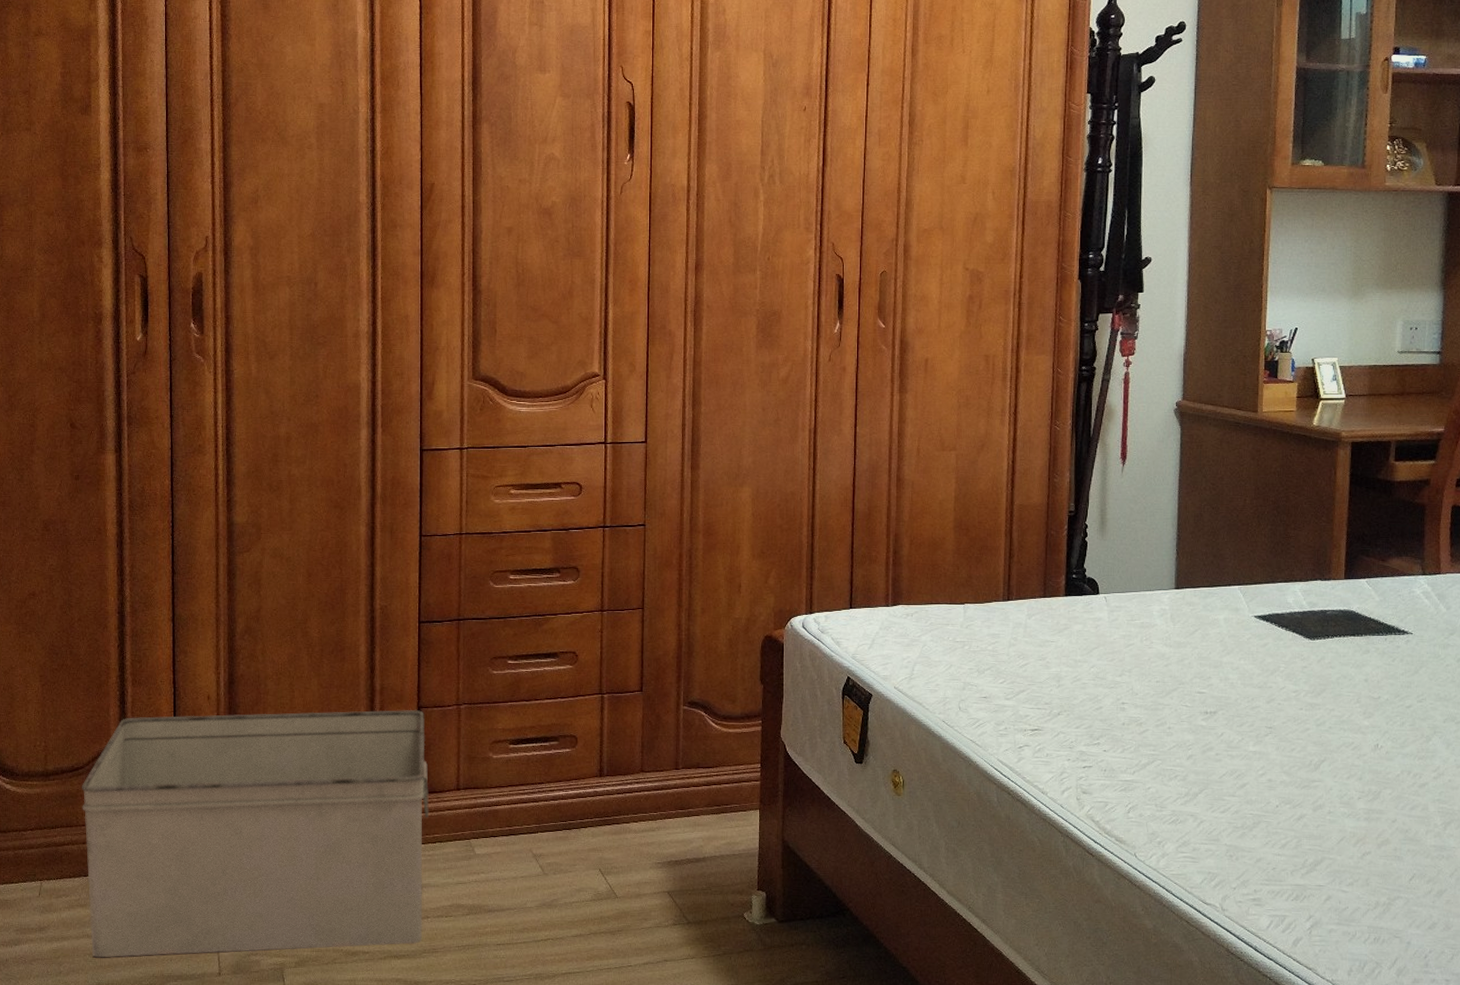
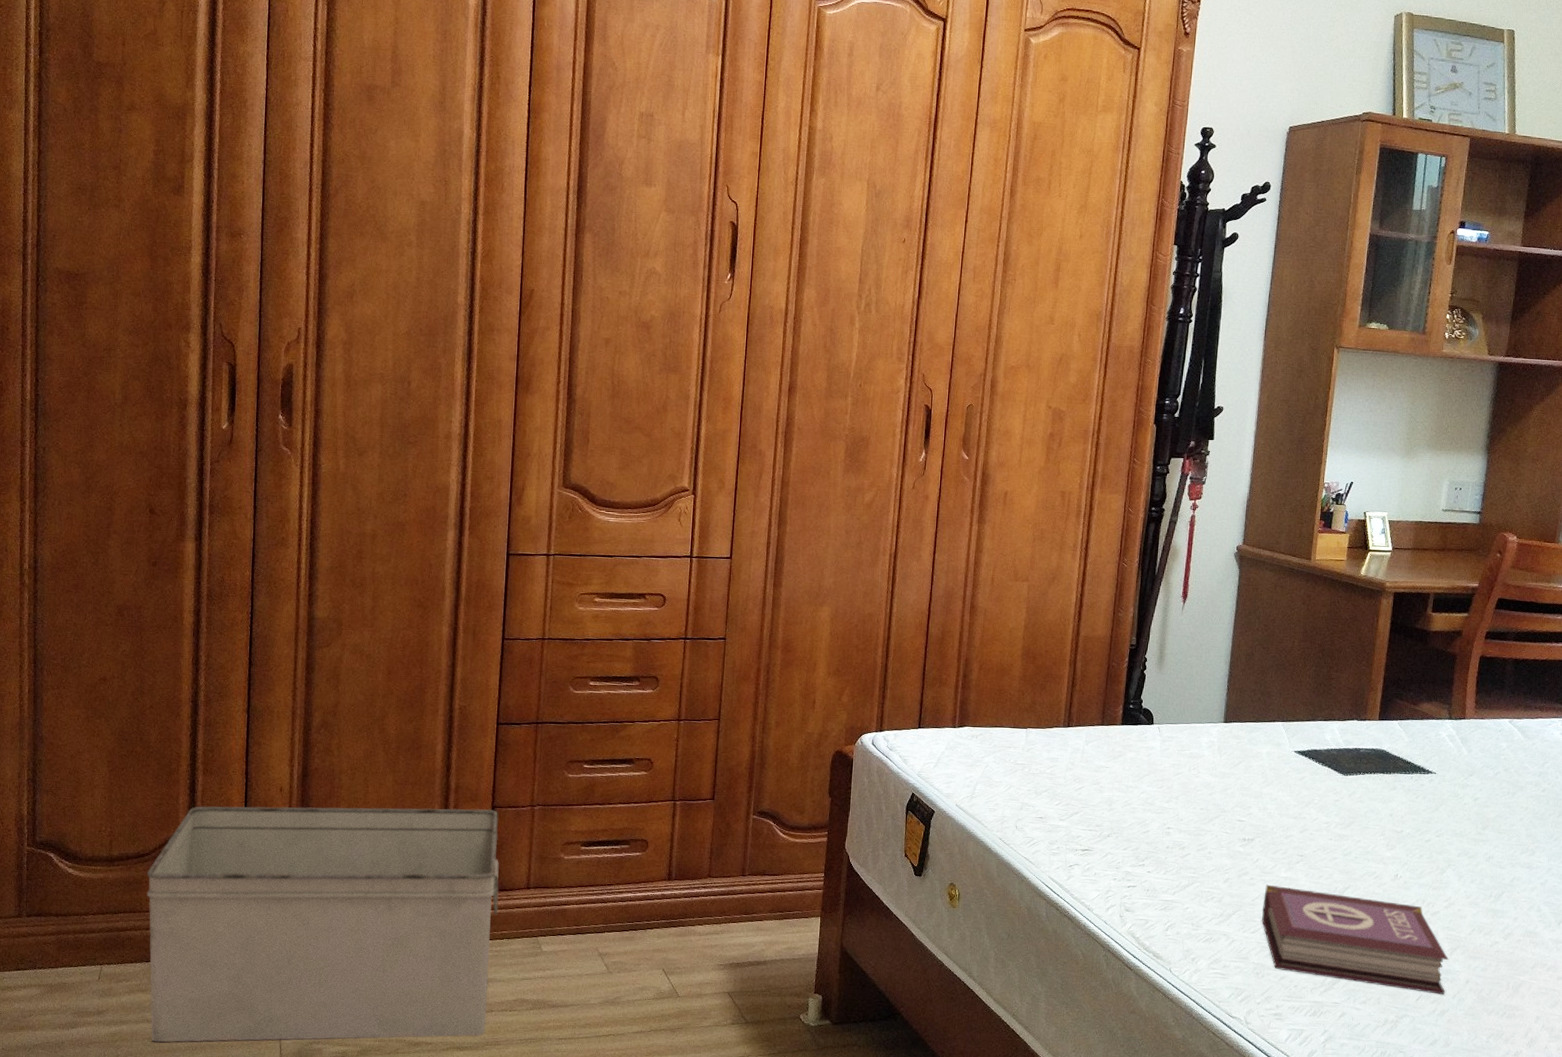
book: none [1230,760,1443,873] -> present [1261,884,1449,995]

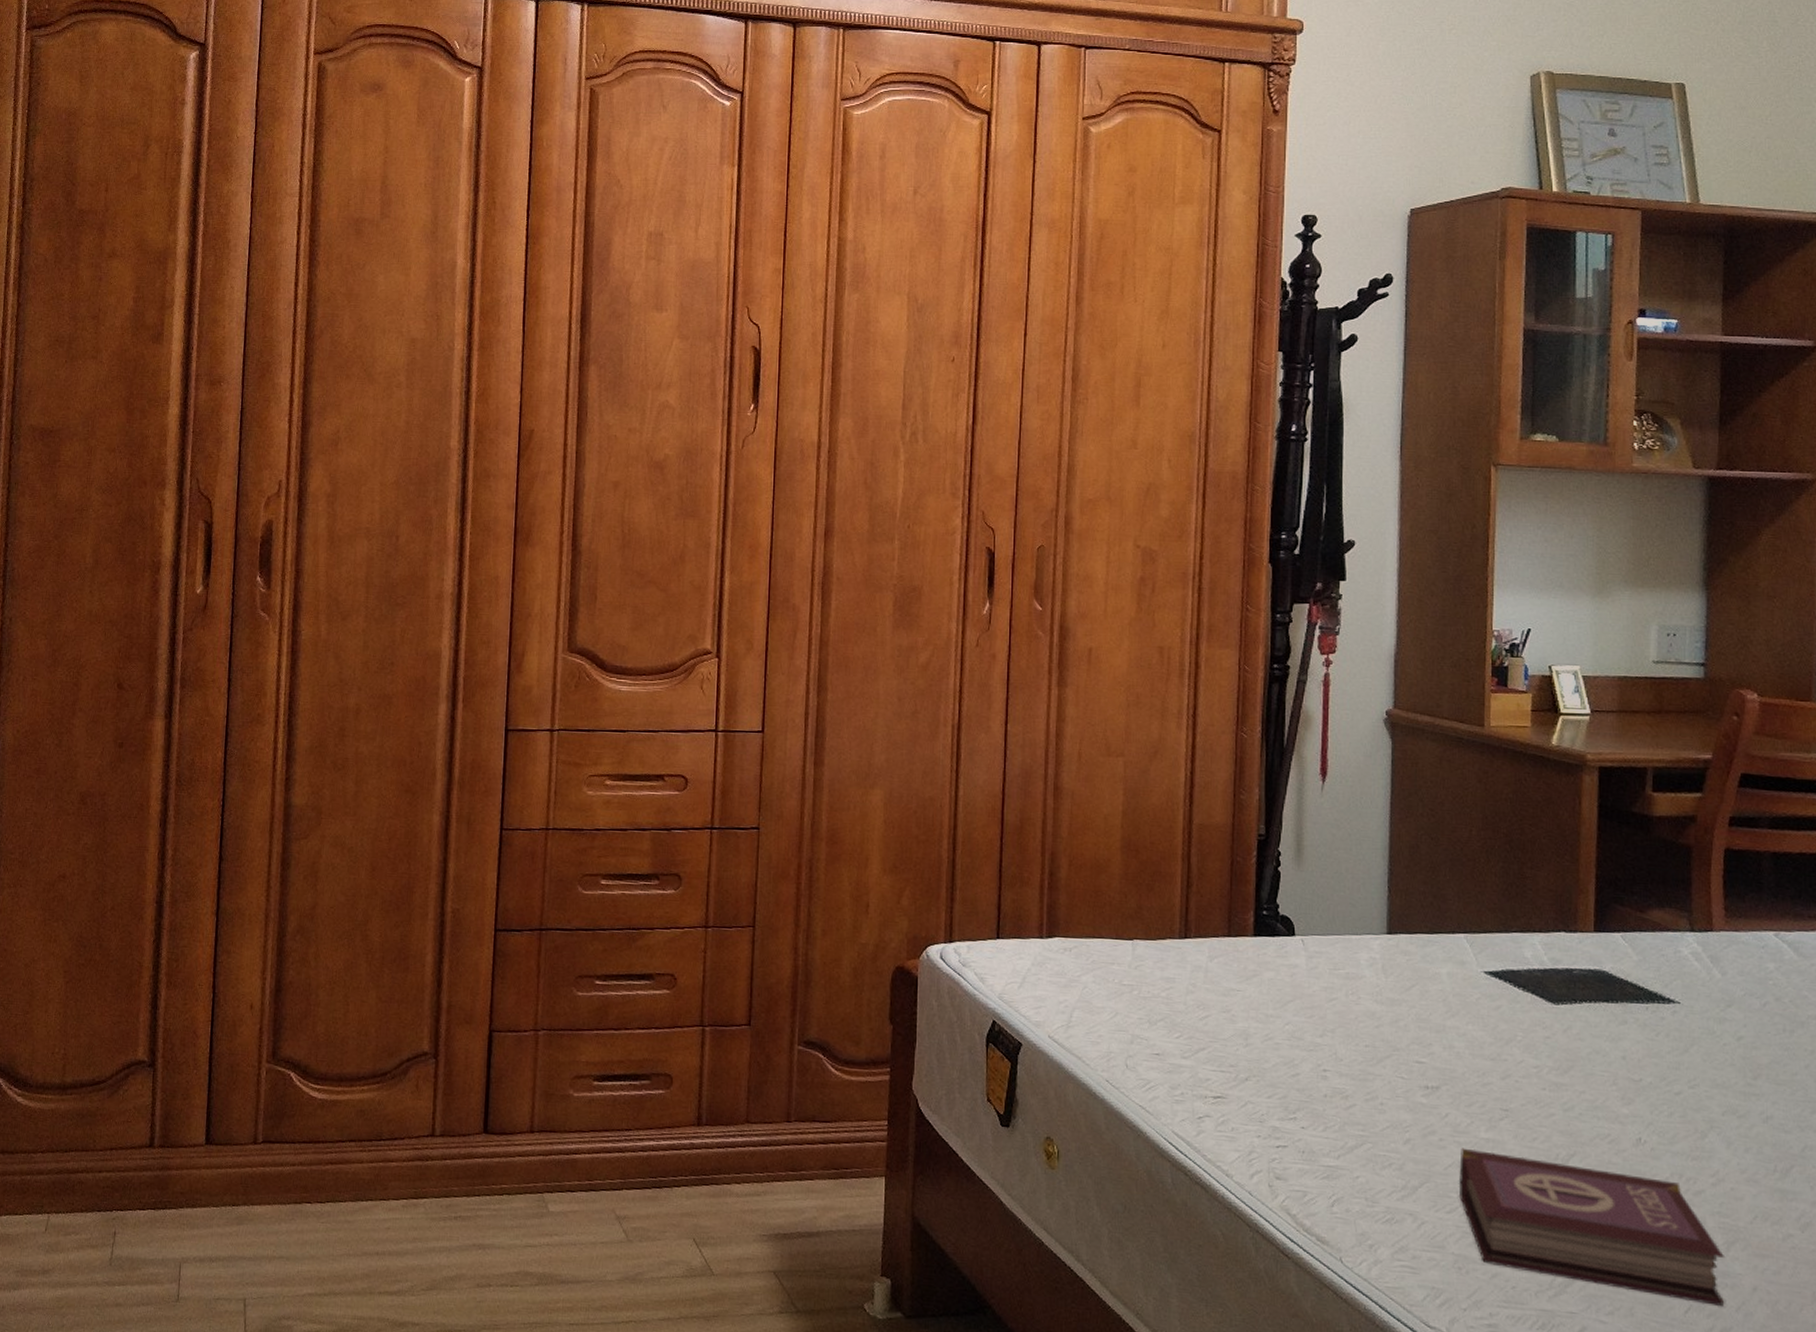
storage bin: present [146,806,499,1043] -> none [100,1025,498,1318]

